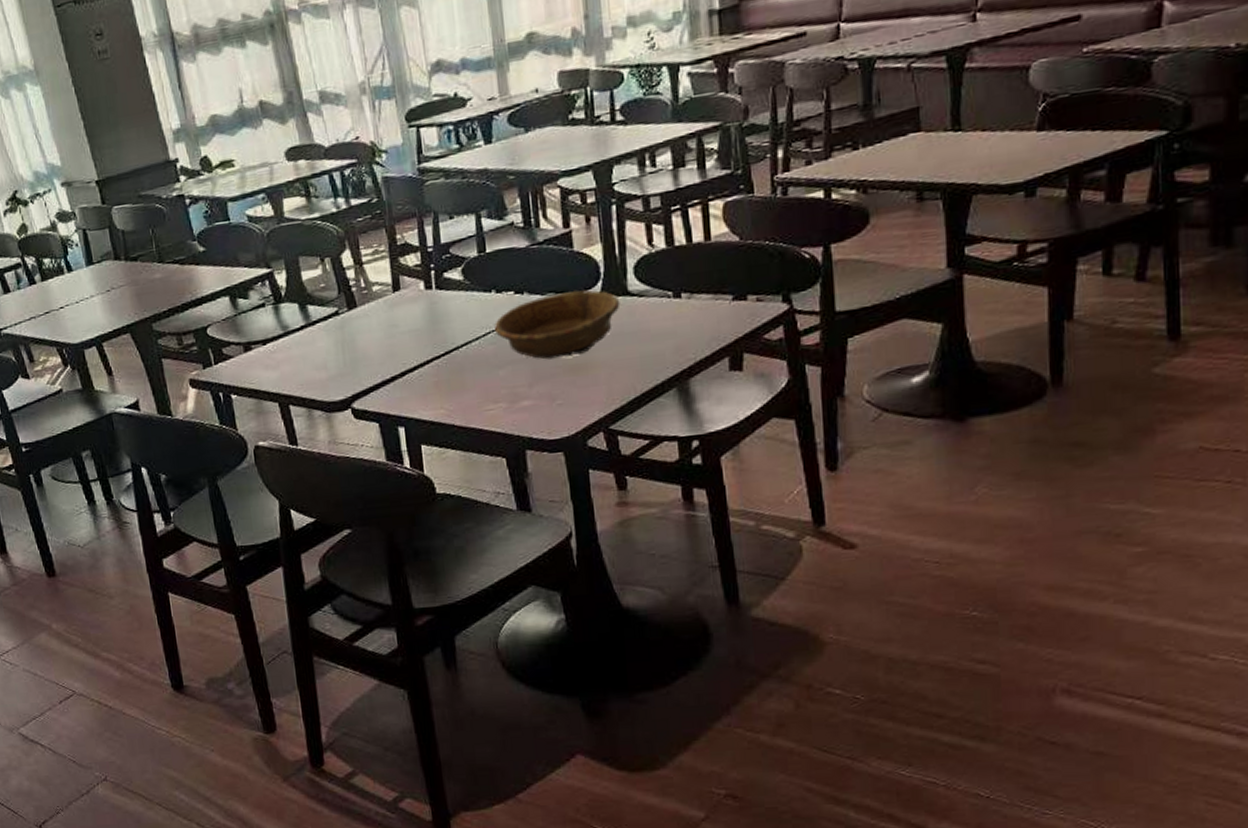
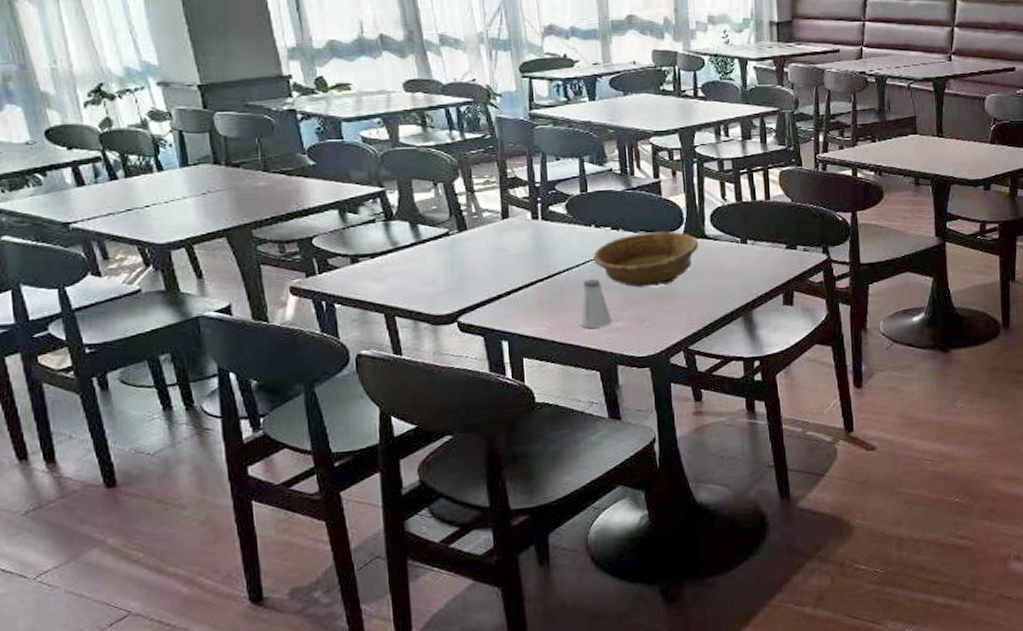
saltshaker: none [481,353,518,409] -> present [579,279,612,328]

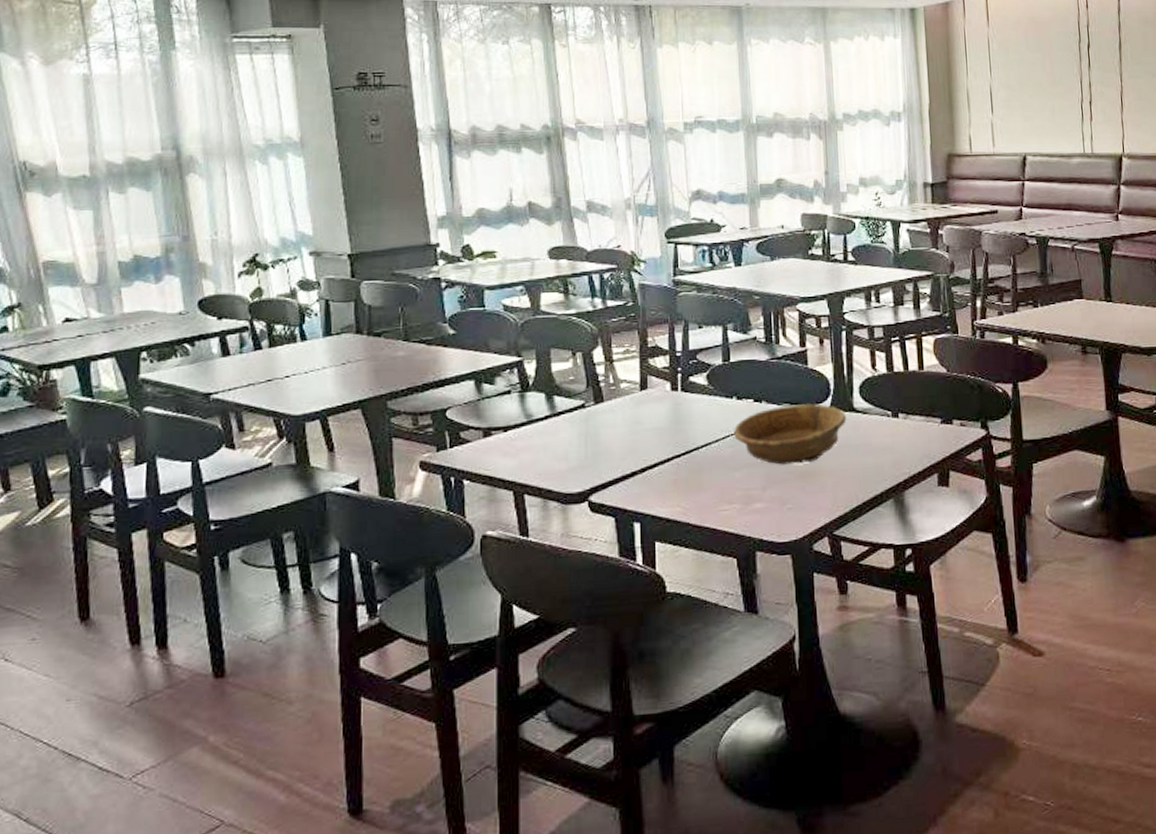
saltshaker: present [579,279,612,328] -> none [717,456,751,510]

